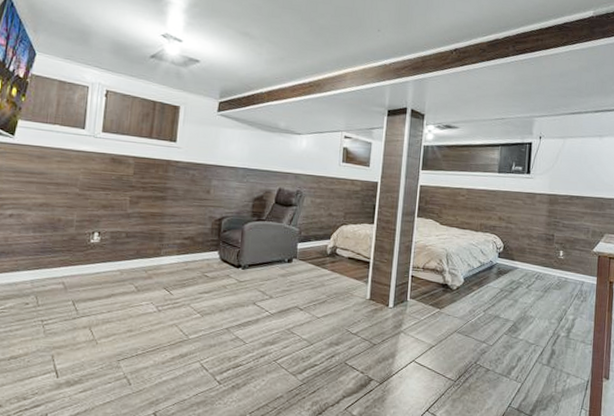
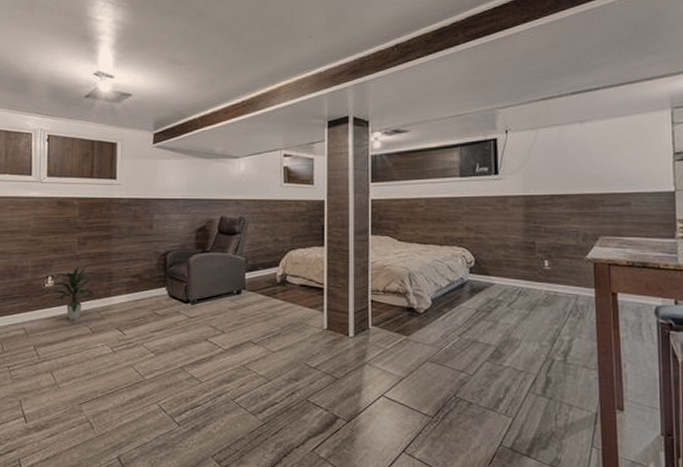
indoor plant: none [95,224,143,278] -> present [51,266,94,320]

